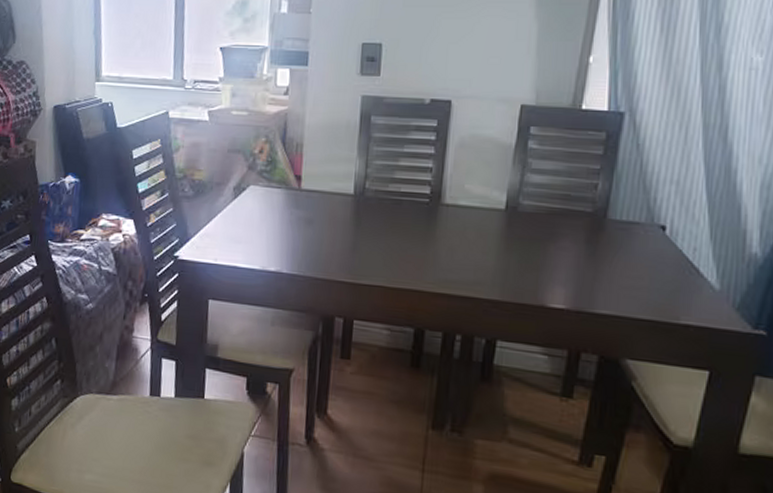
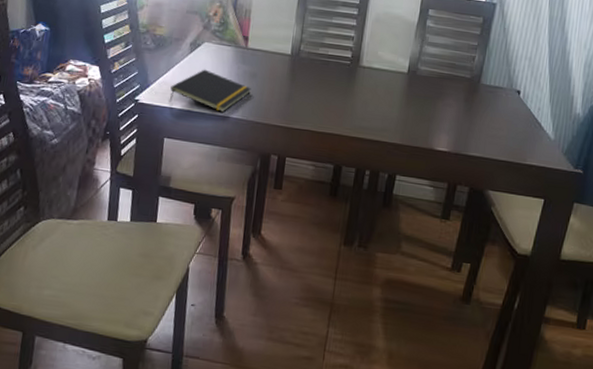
notepad: none [212,217,307,268] -> present [168,69,251,112]

